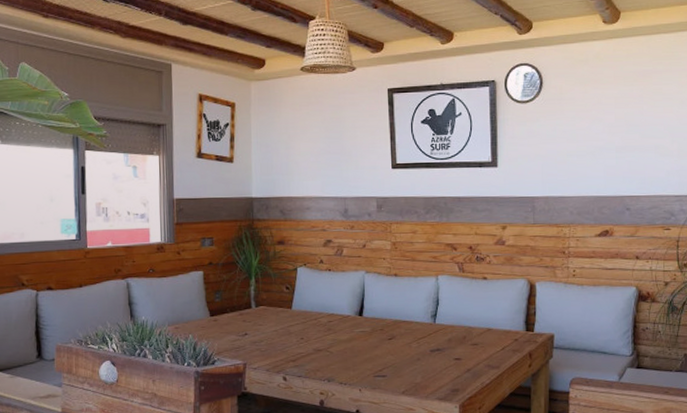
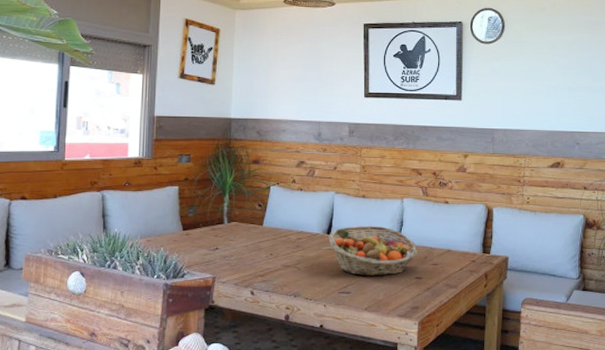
fruit basket: none [361,305,456,359] -> present [329,225,418,276]

